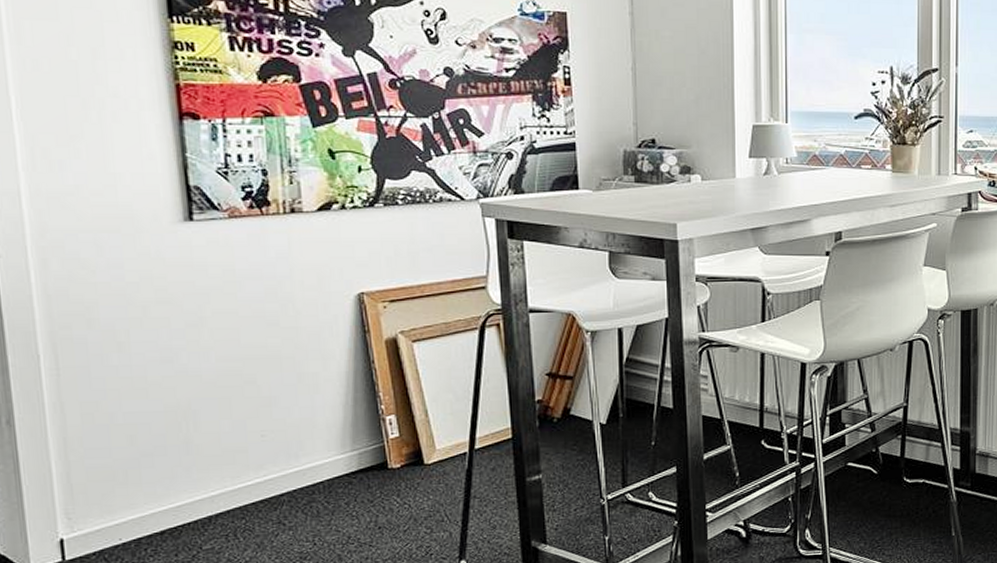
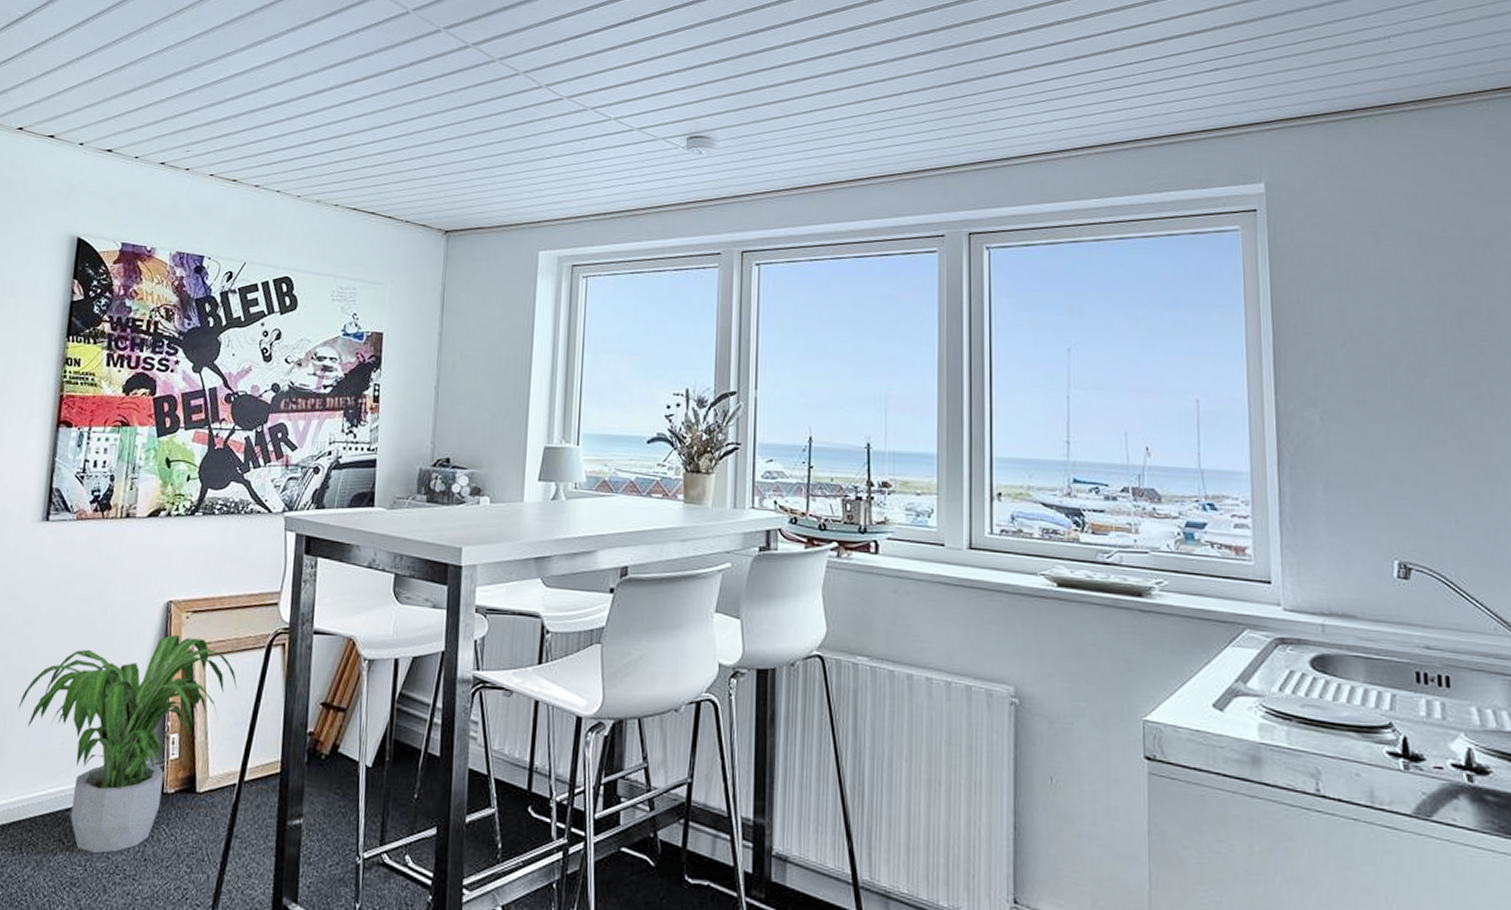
potted plant: none [200,324,452,529] -> present [17,634,237,853]

